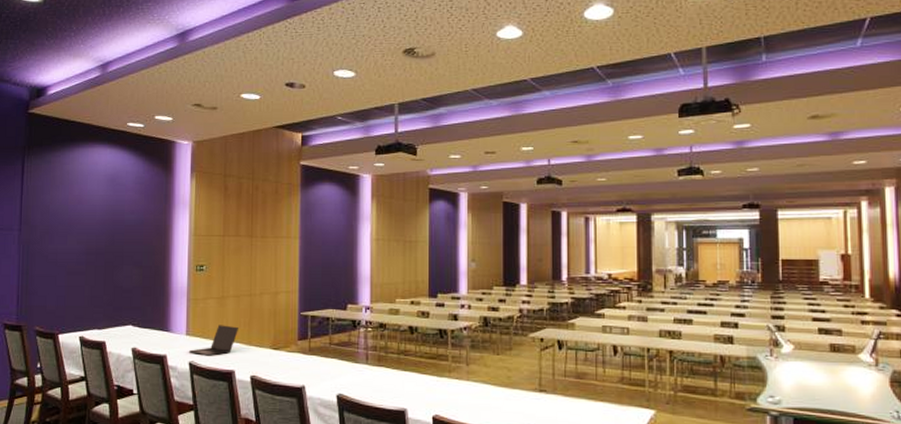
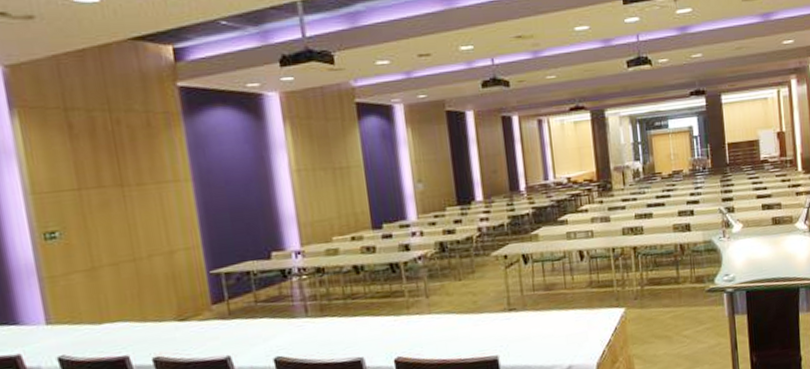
laptop: present [188,325,238,356] -> none [53,302,125,347]

